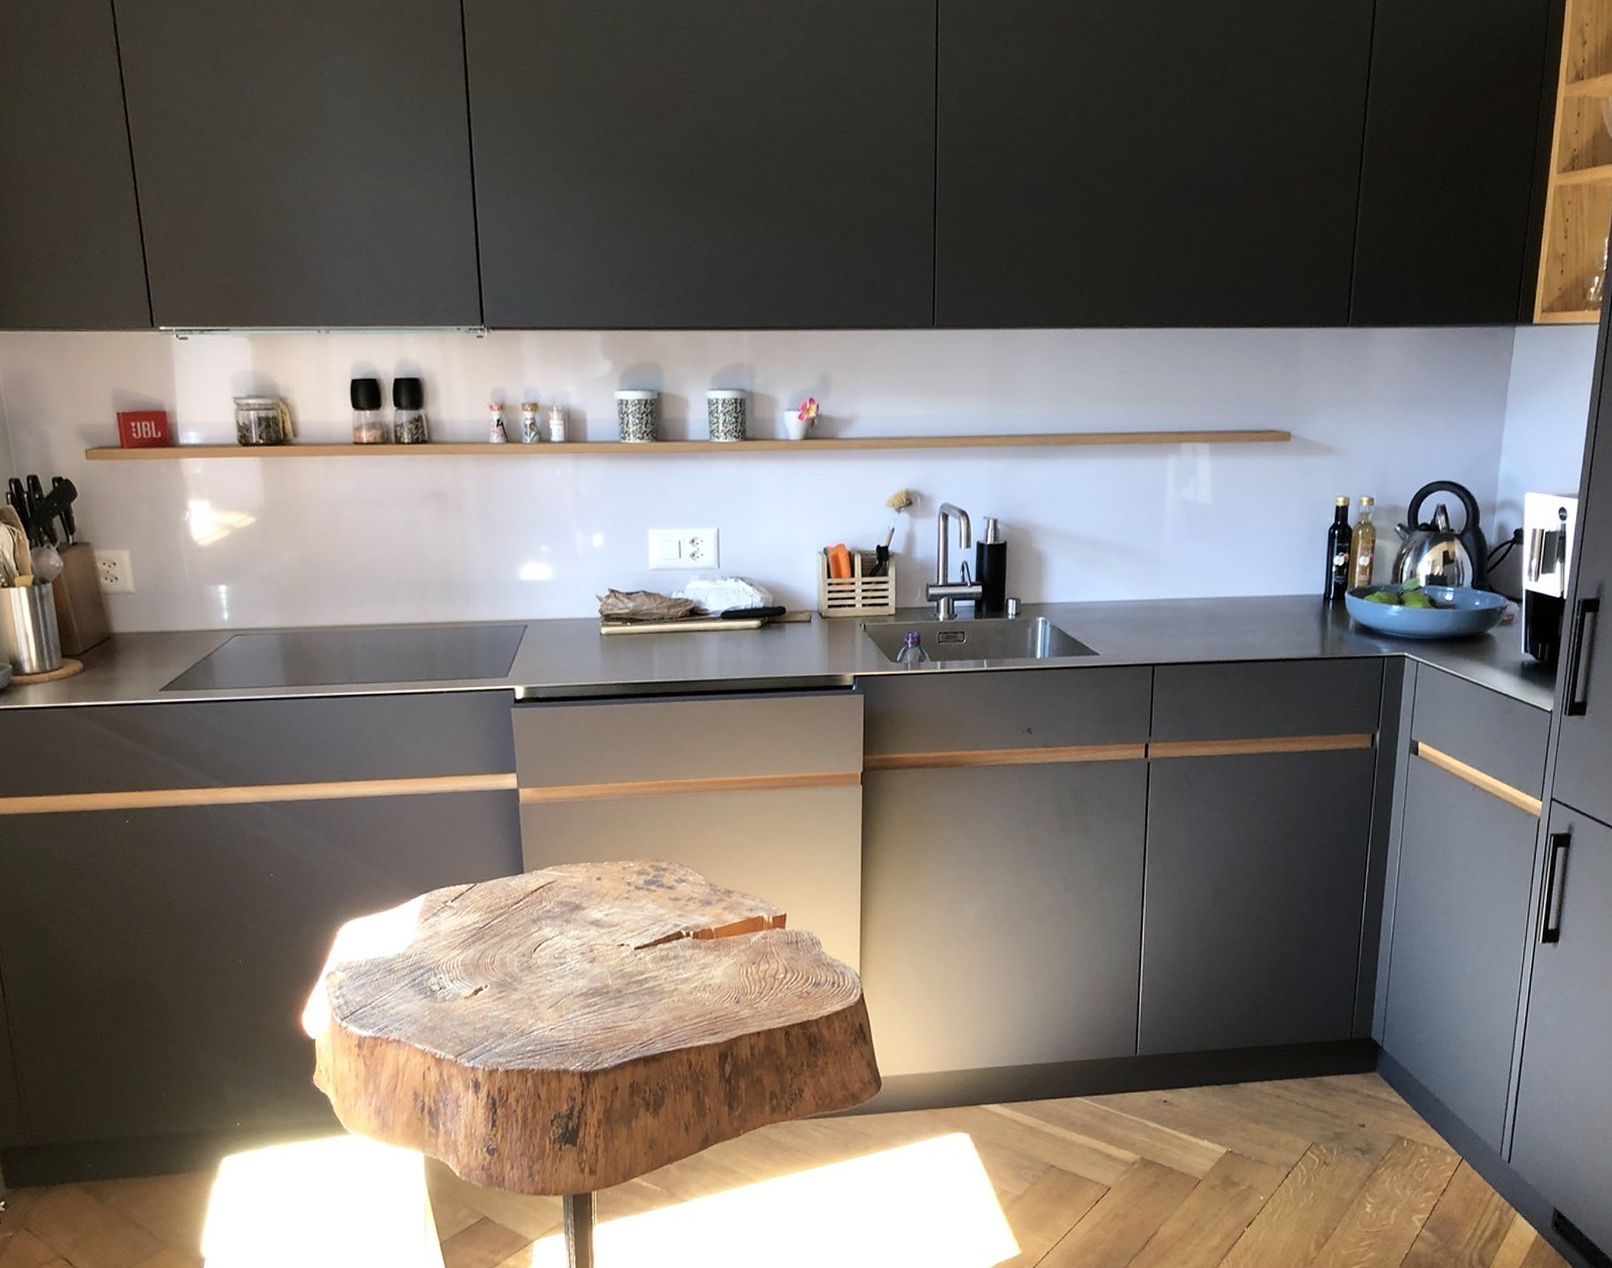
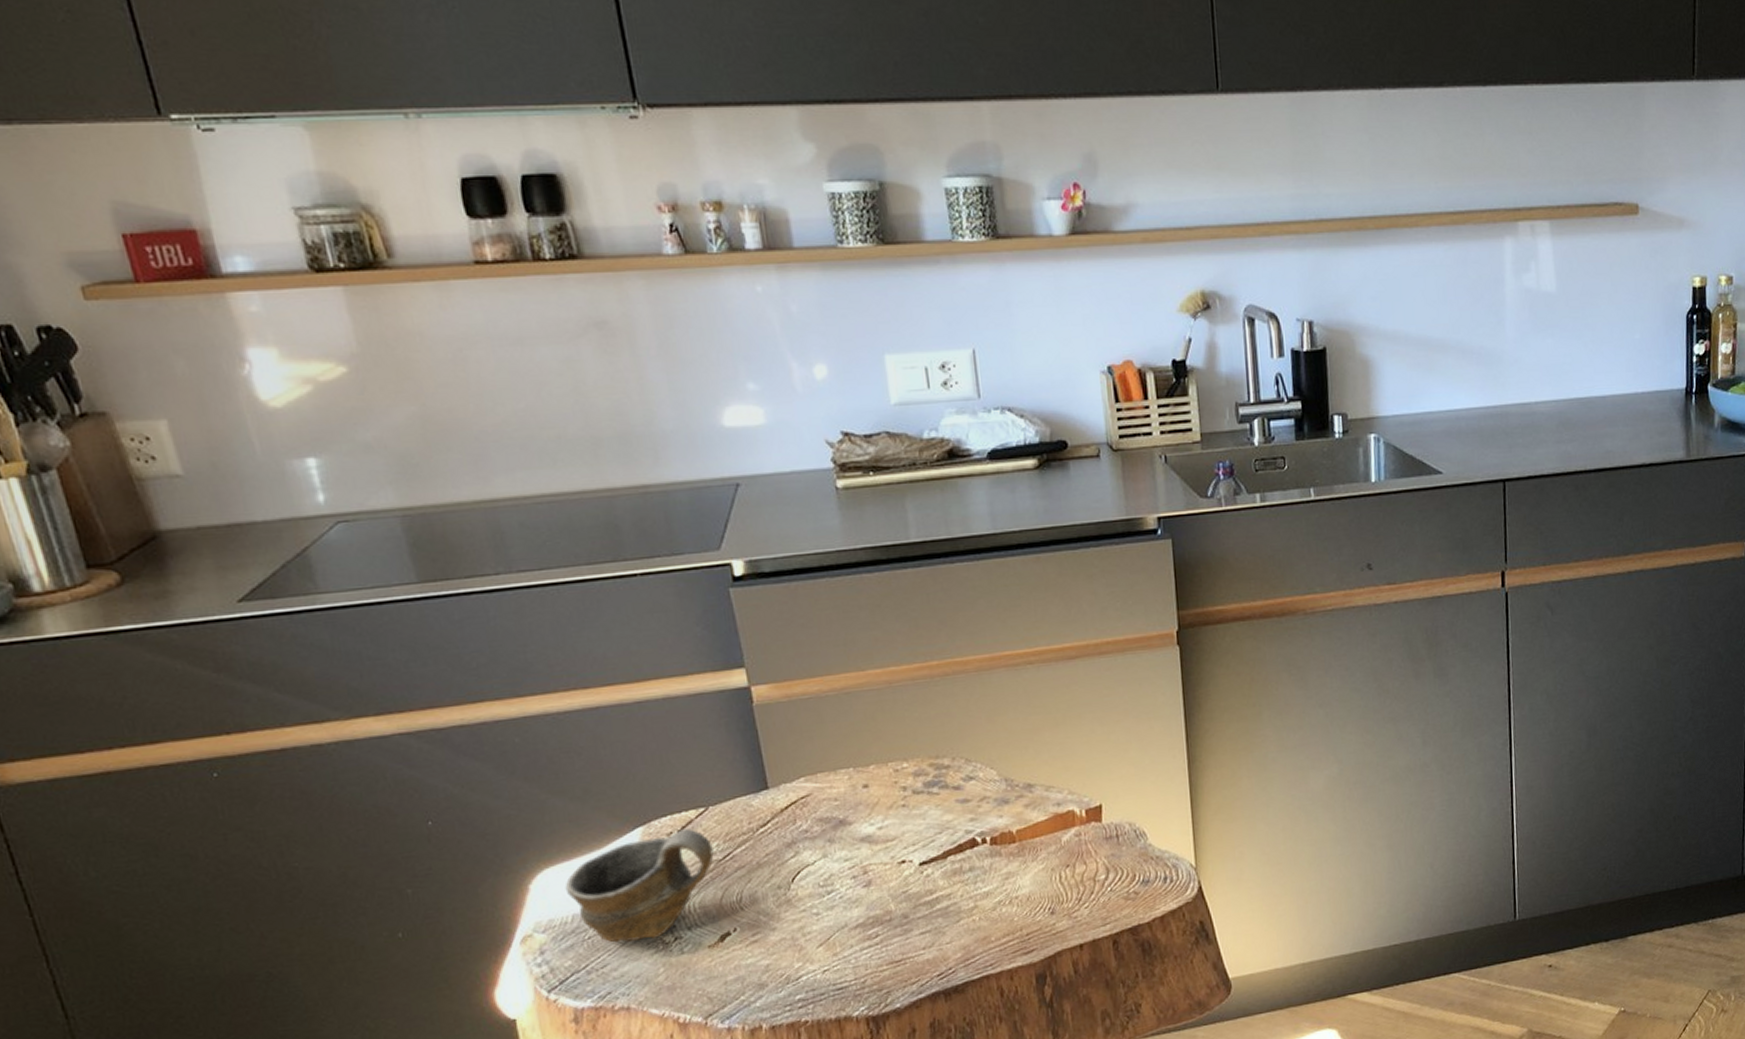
cup: none [363,900,477,986] -> present [565,829,714,943]

